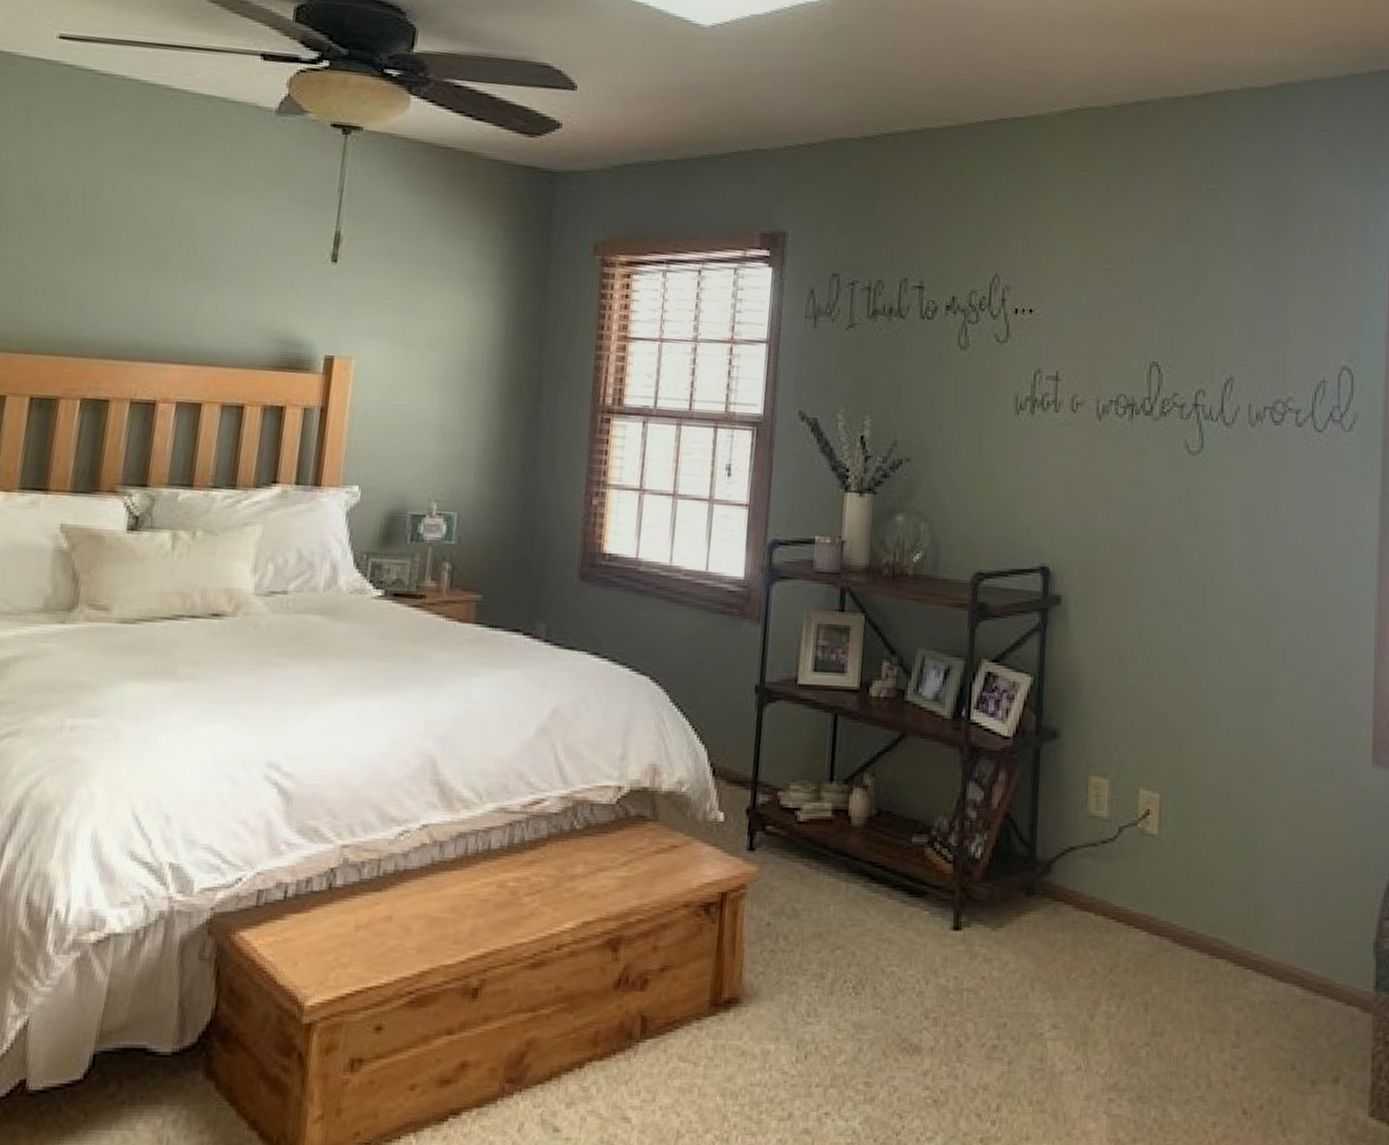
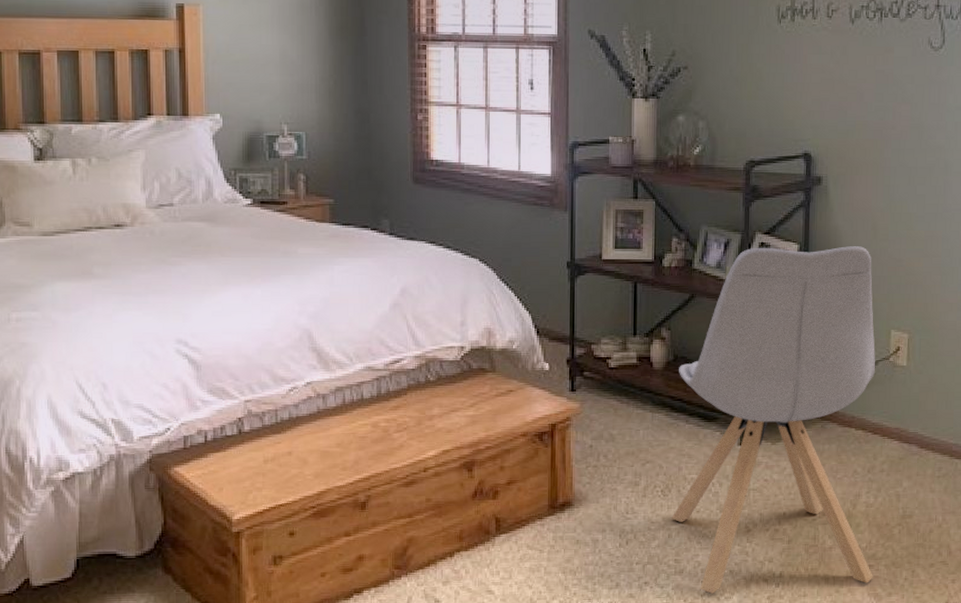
chair: none [862,677,1121,1132] -> present [671,246,876,594]

